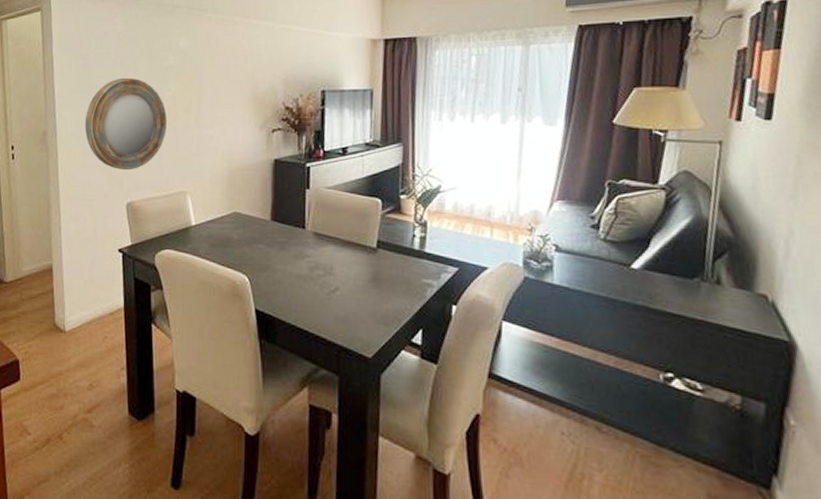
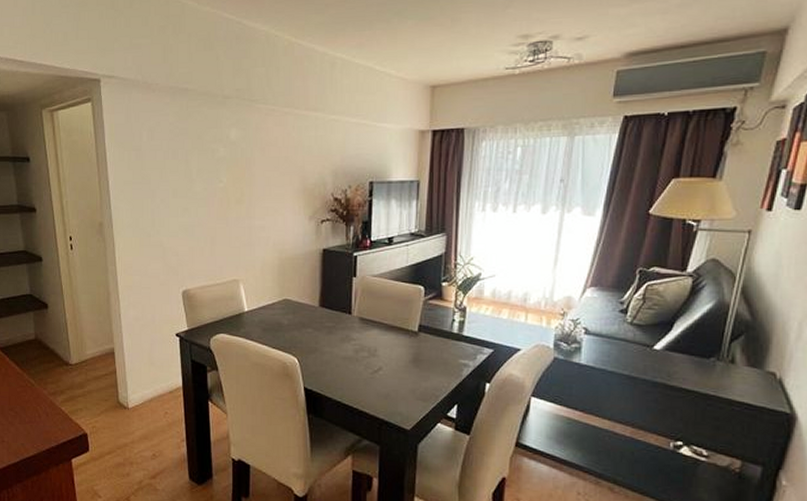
home mirror: present [84,77,167,171] -> none [139,169,219,260]

